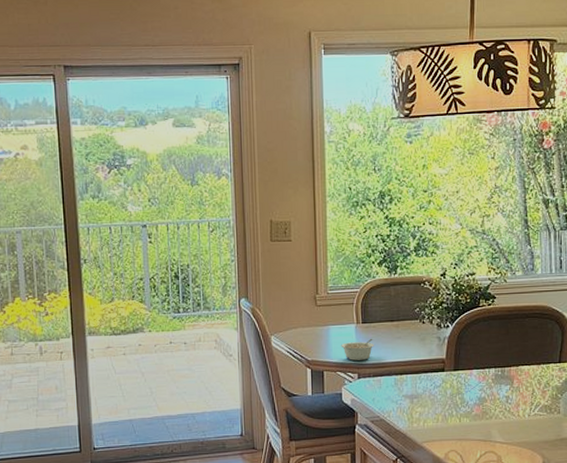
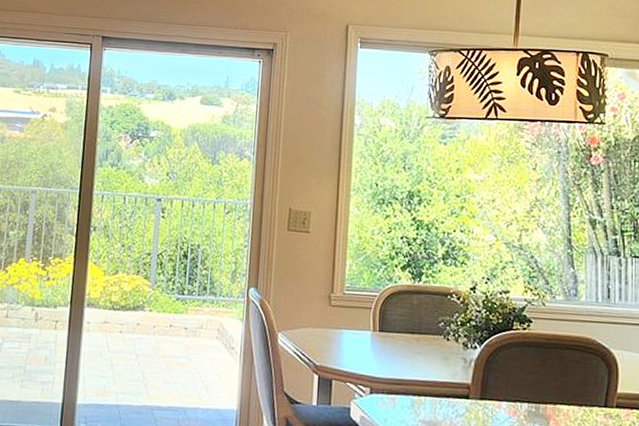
legume: present [341,338,374,361] -> none [354,349,391,374]

